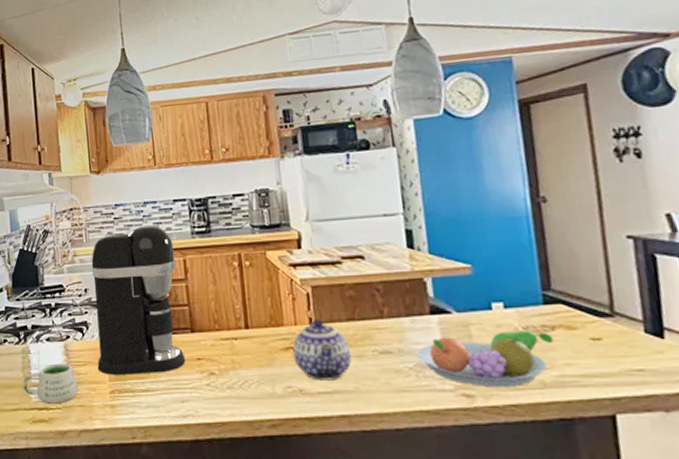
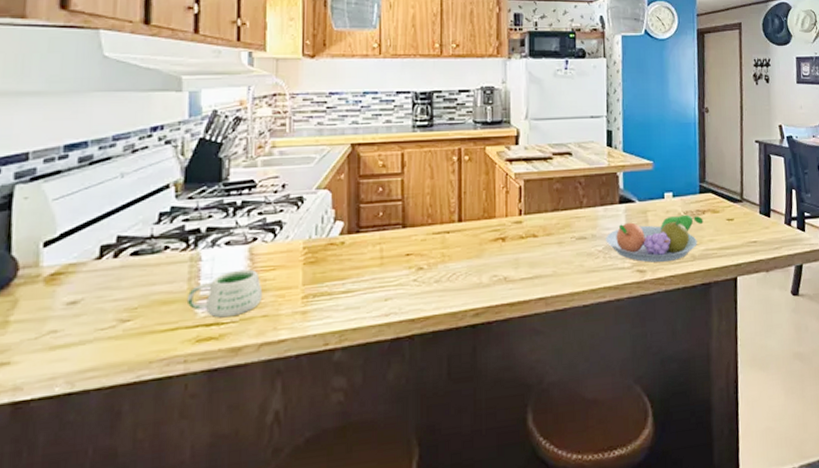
coffee maker: present [91,225,186,375] -> none [289,117,394,279]
teapot: present [292,319,352,381] -> none [501,210,553,268]

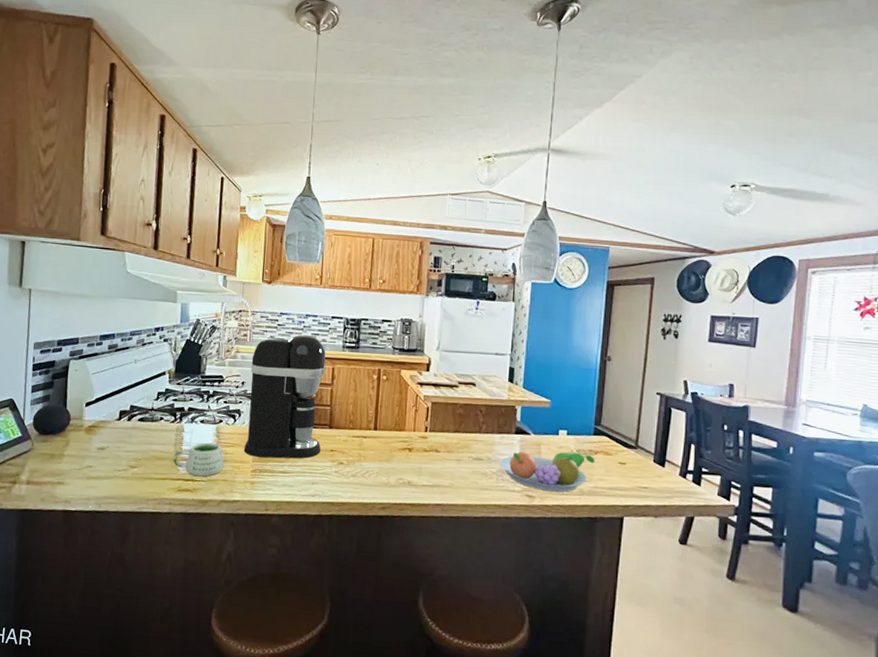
coffee maker: none [289,117,394,279] -> present [243,335,326,459]

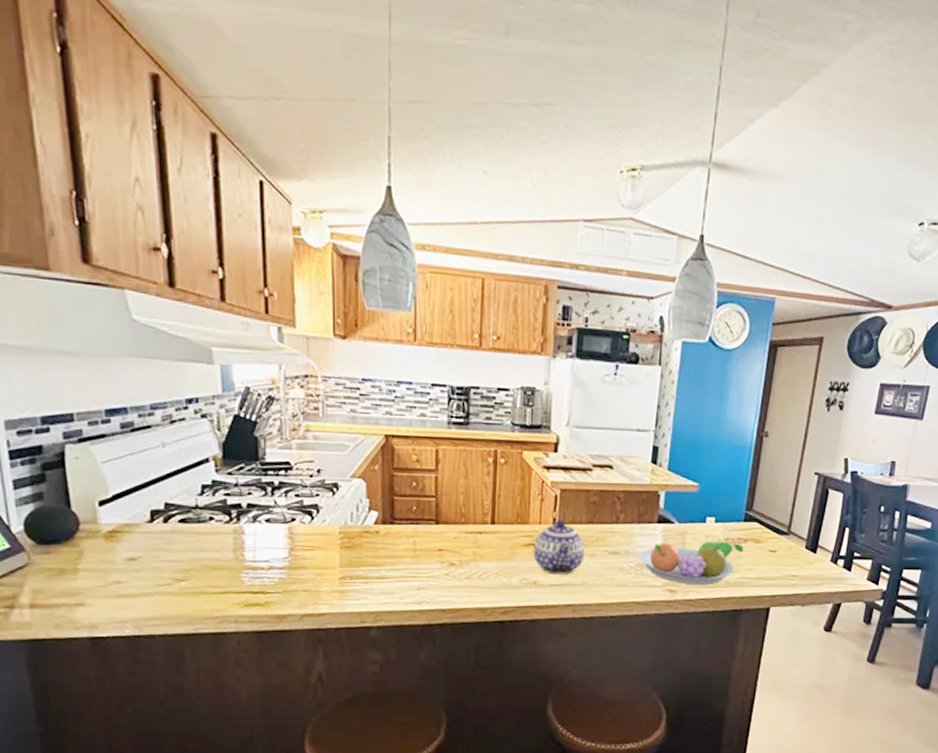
mug: present [173,442,224,477] -> none [233,546,303,588]
coffee maker: present [243,335,326,459] -> none [327,408,427,562]
teapot: none [408,428,453,477] -> present [533,520,586,575]

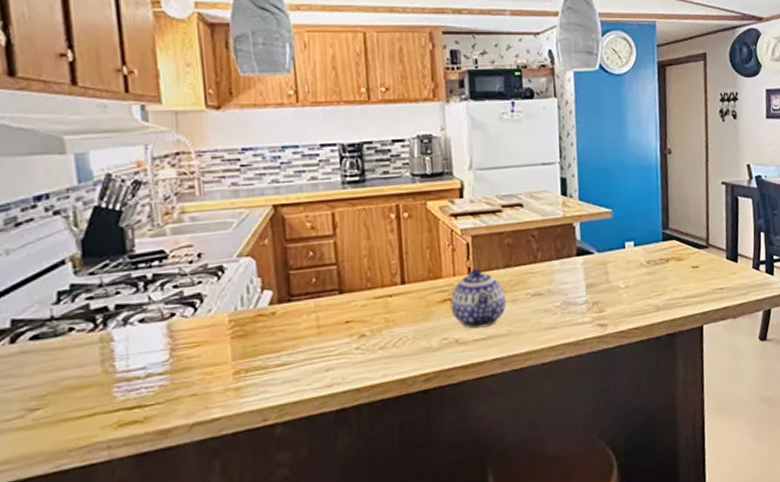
fruit bowl: present [639,541,744,585] -> none [563,263,667,316]

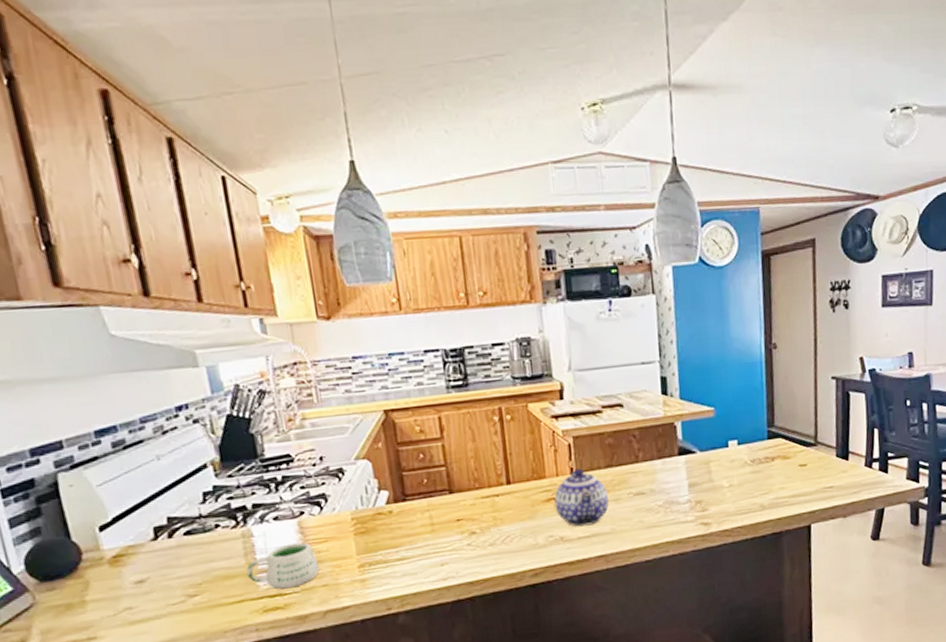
mug: none [101,347,189,400] -> present [246,542,320,589]

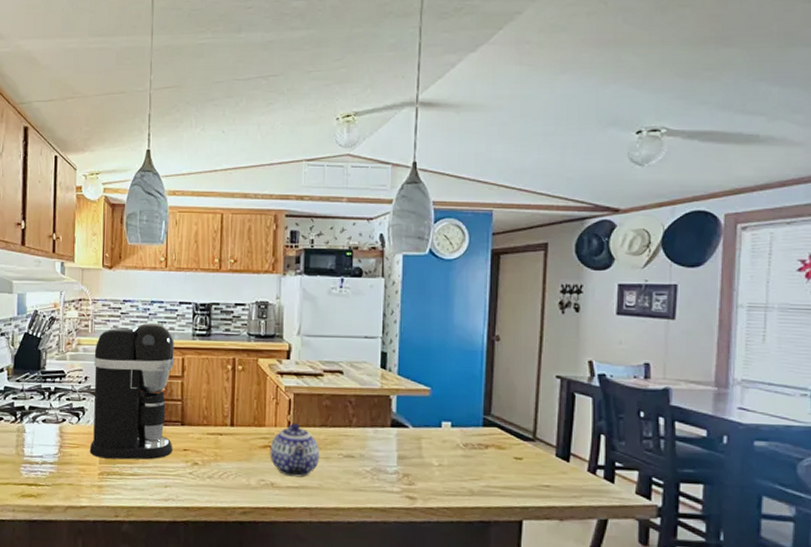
mug: present [246,542,320,589] -> none [14,443,69,481]
coffee maker: none [326,380,445,549] -> present [89,323,175,460]

